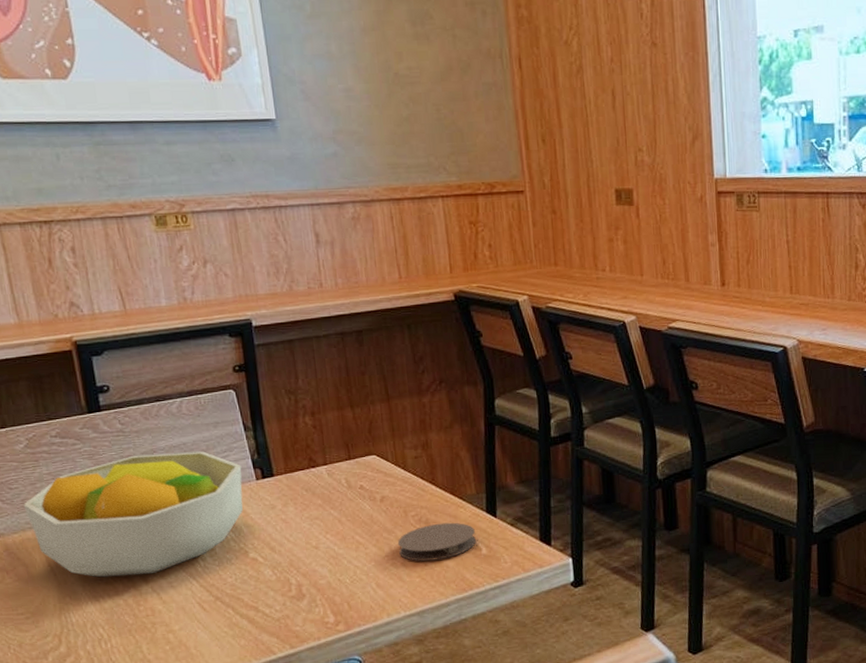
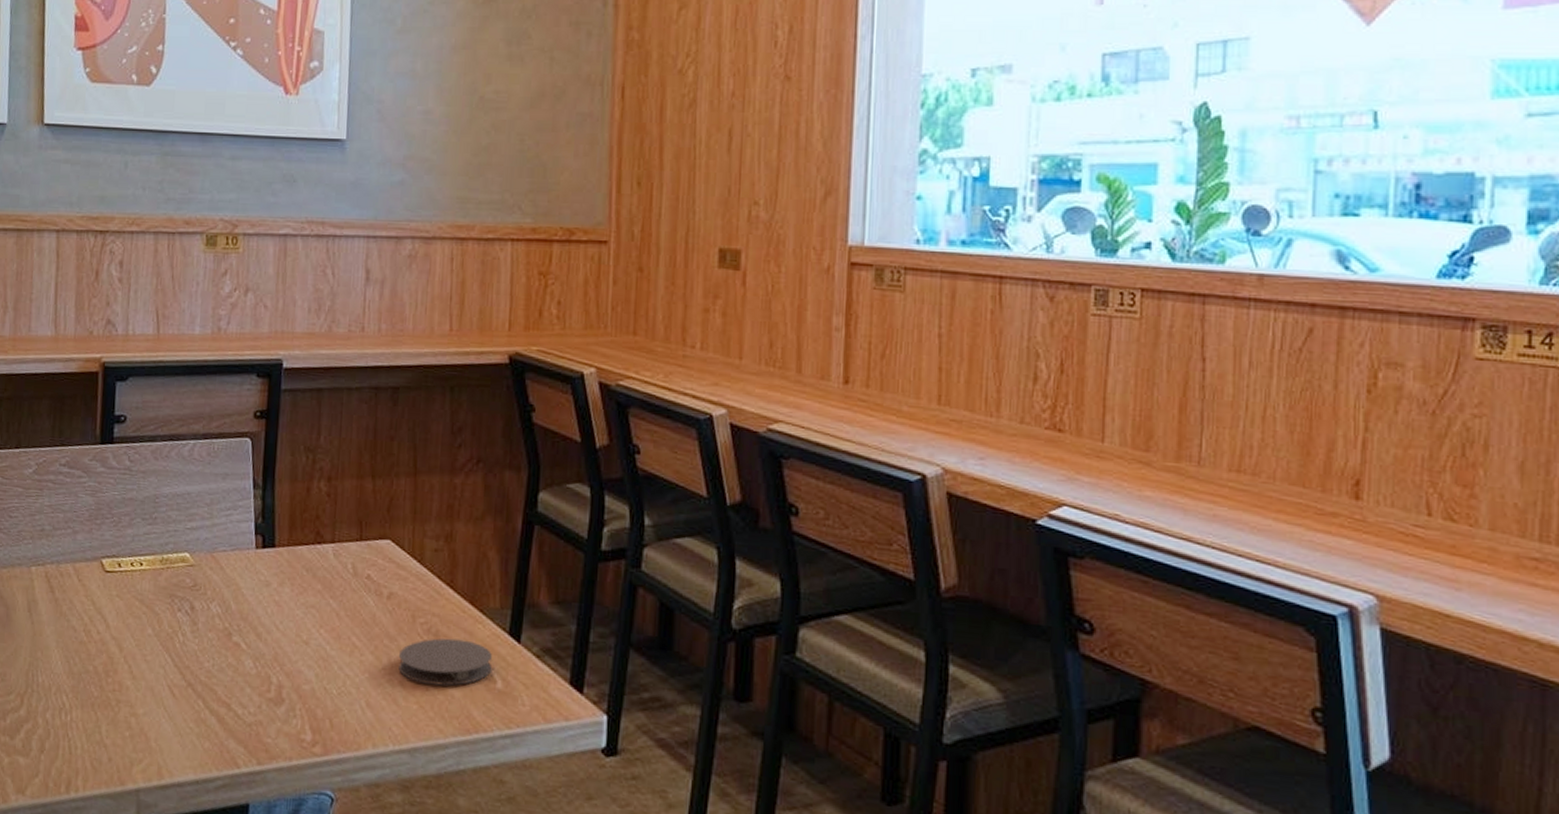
fruit bowl: present [23,451,243,578] -> none [18,498,243,641]

